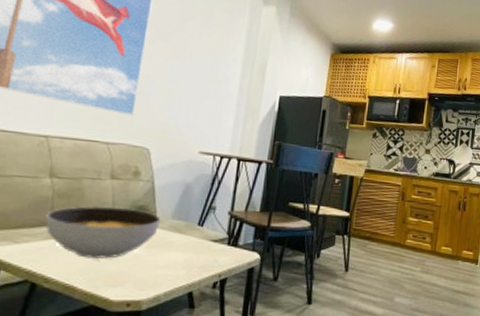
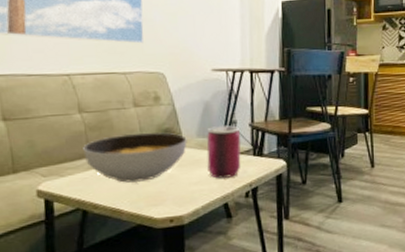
can: none [177,210,218,265] -> present [206,125,241,179]

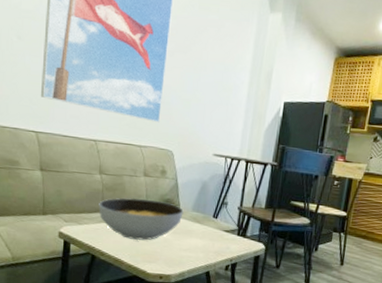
can: present [206,125,241,179] -> none [197,204,230,251]

